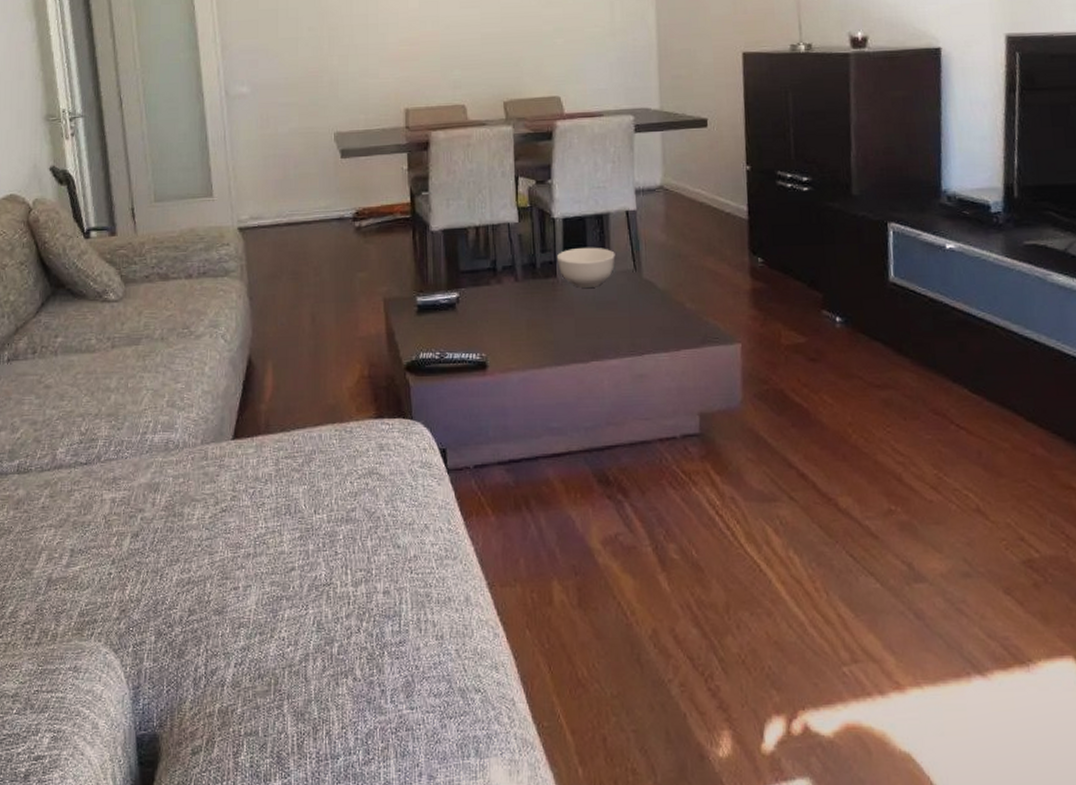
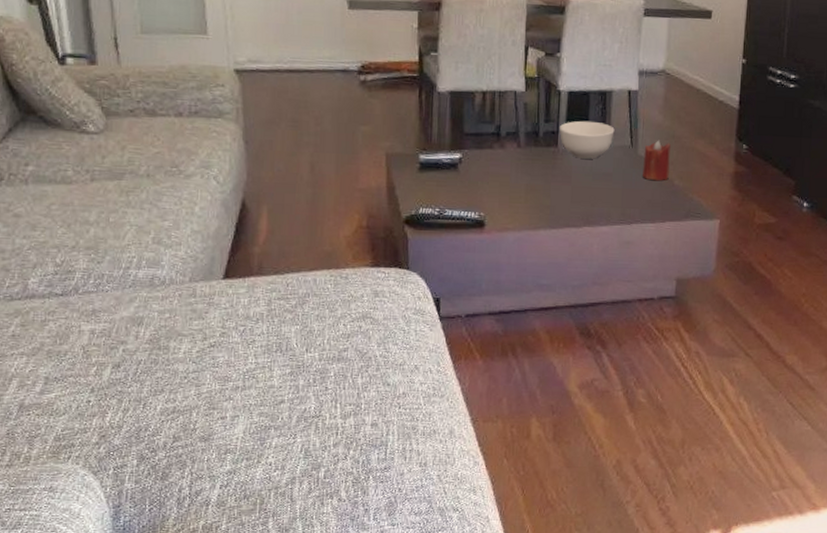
candle: none [649,261,679,306] -> present [643,140,671,181]

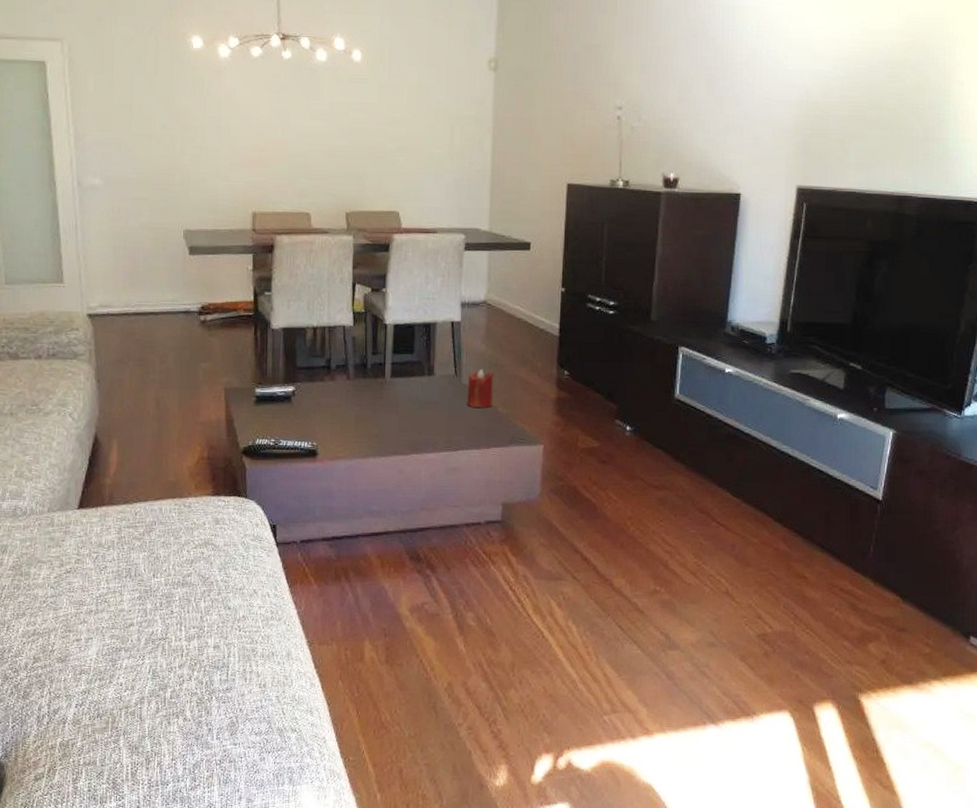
bowl: present [560,120,615,159] -> none [387,352,439,389]

